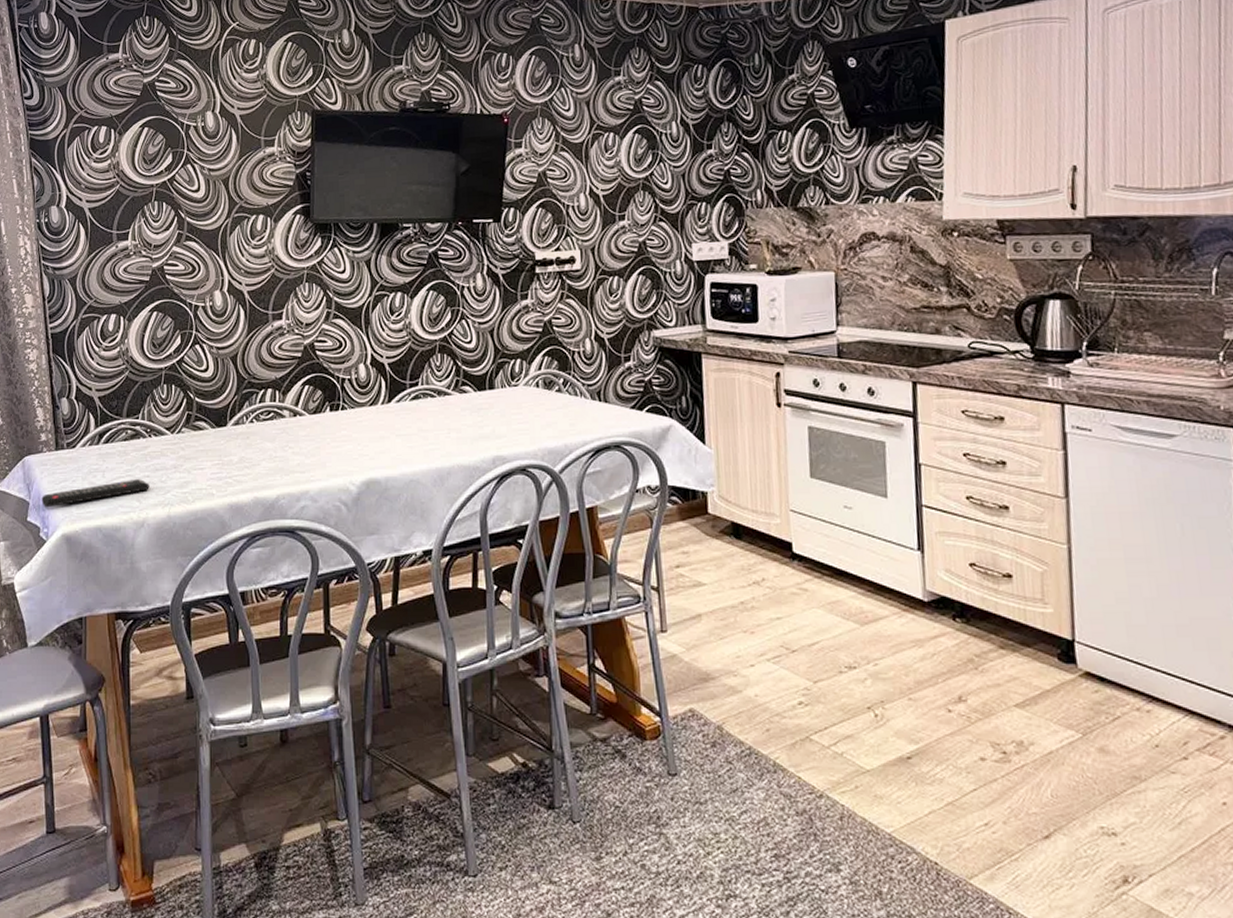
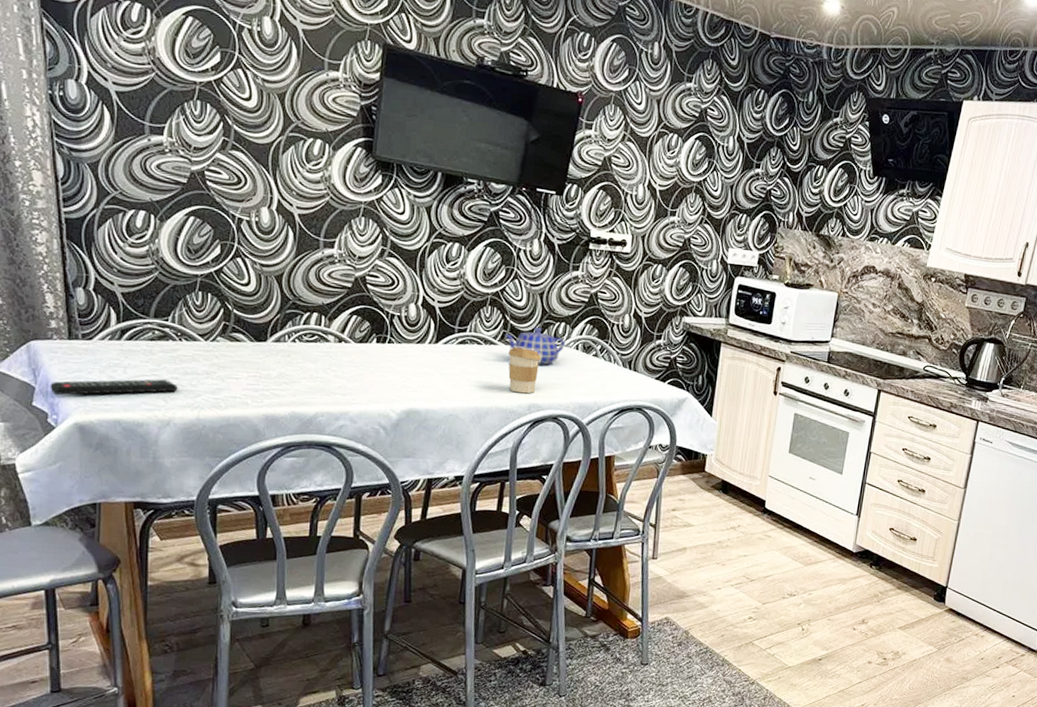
teapot: none [458,369,524,411] -> present [504,327,565,365]
coffee cup: none [464,394,499,446] -> present [508,347,541,394]

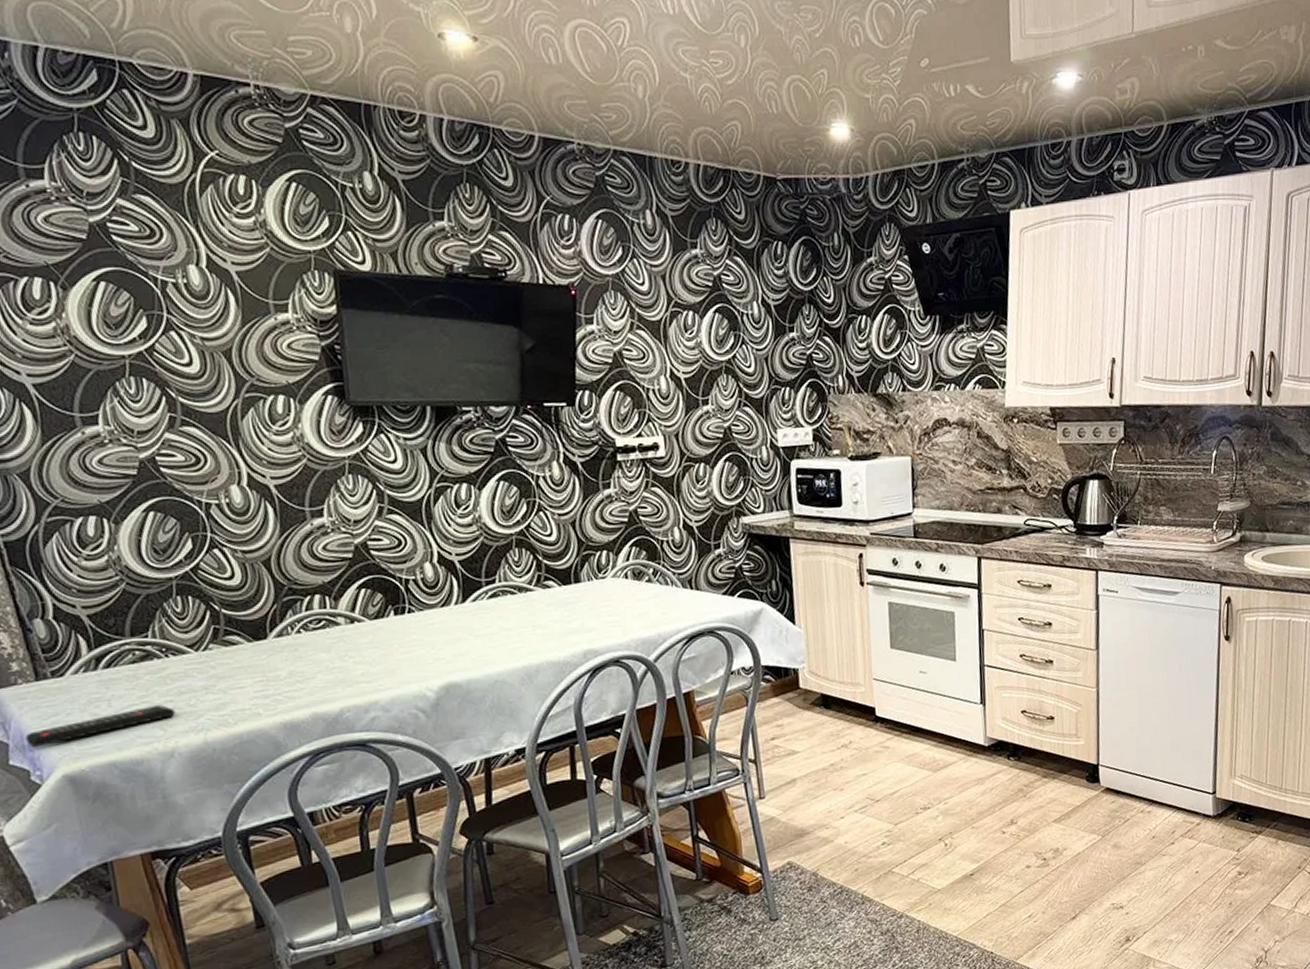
teapot: present [504,327,565,365] -> none [540,562,612,604]
coffee cup: present [508,347,541,394] -> none [548,588,588,641]

